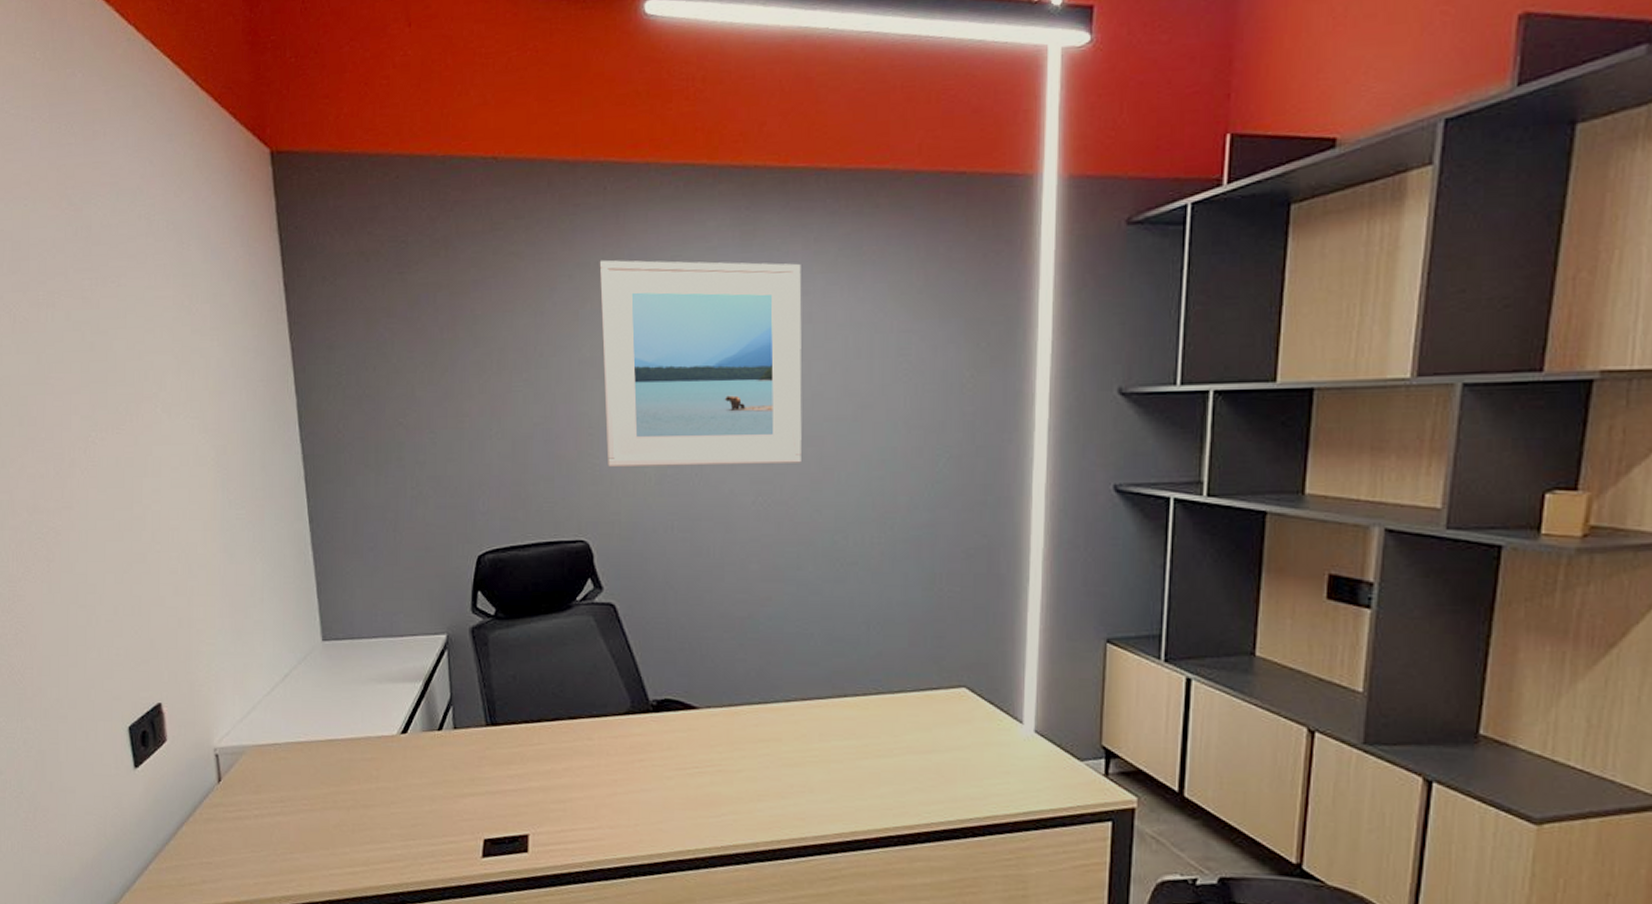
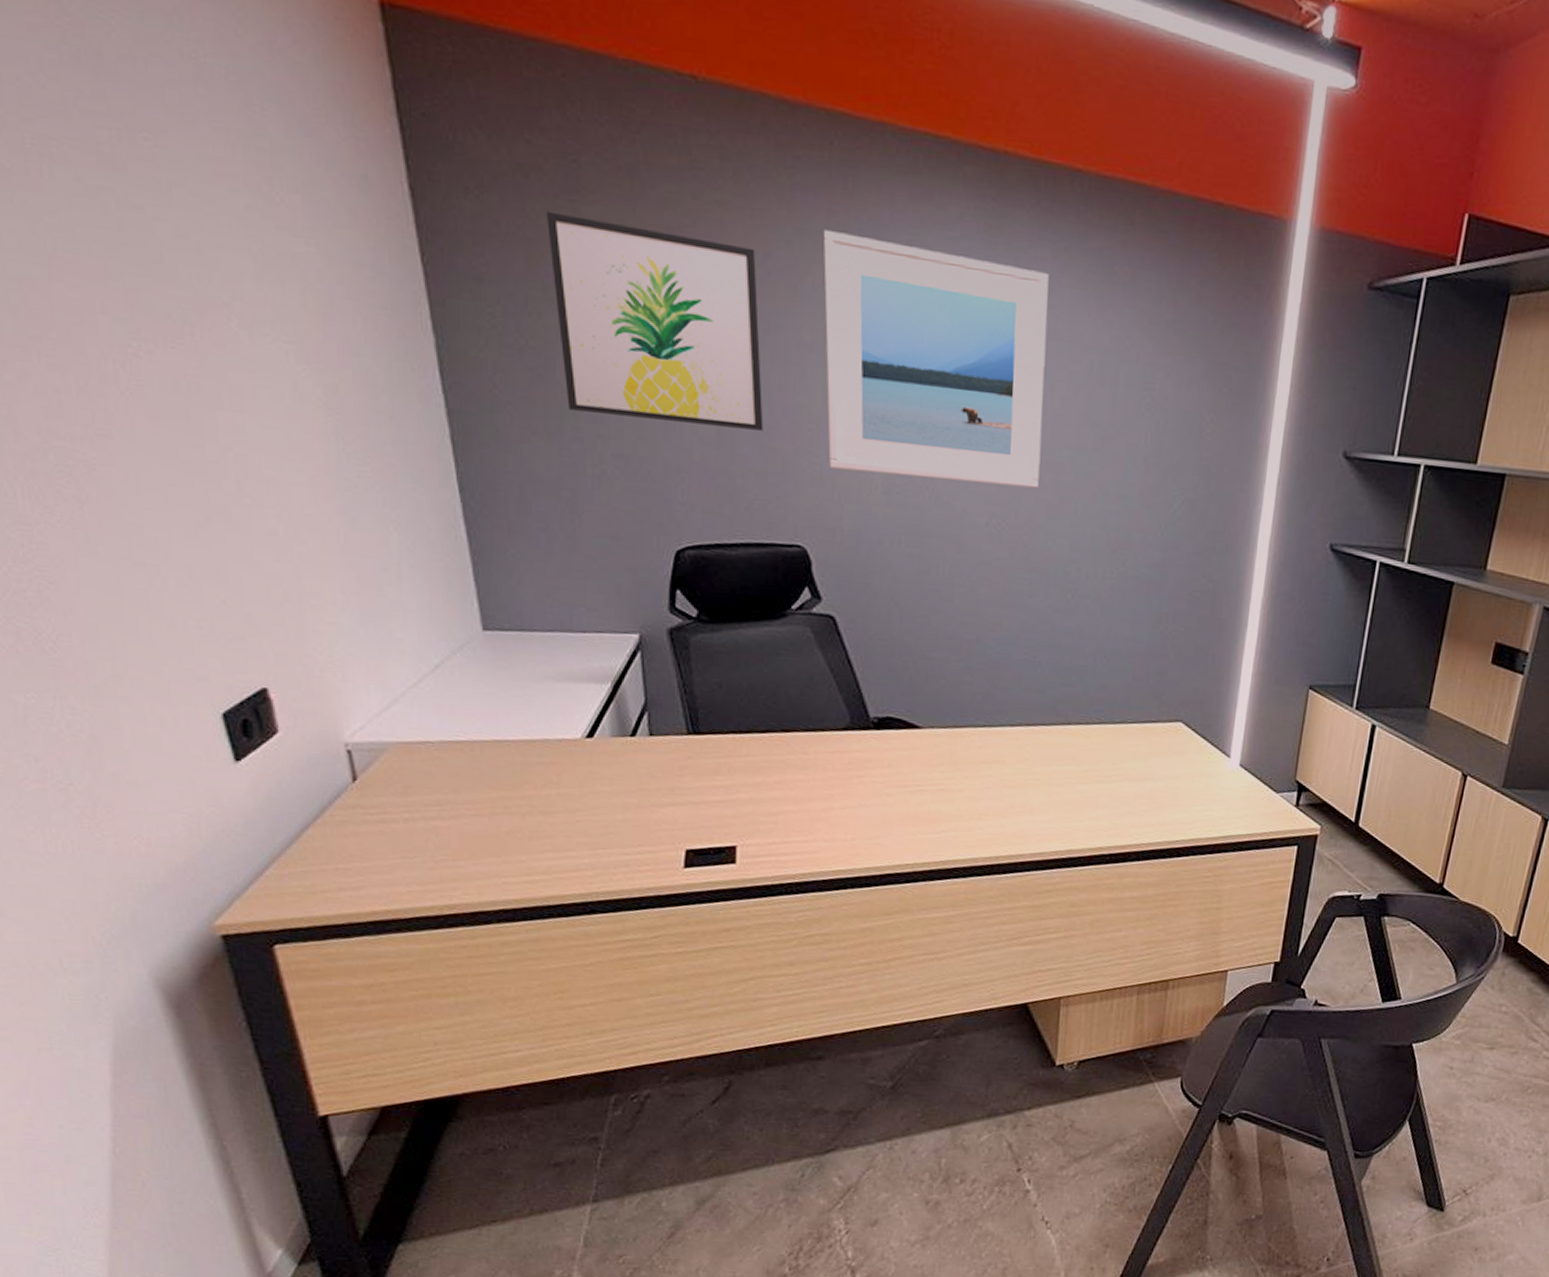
wall art: none [382,284,551,443] -> present [547,211,764,431]

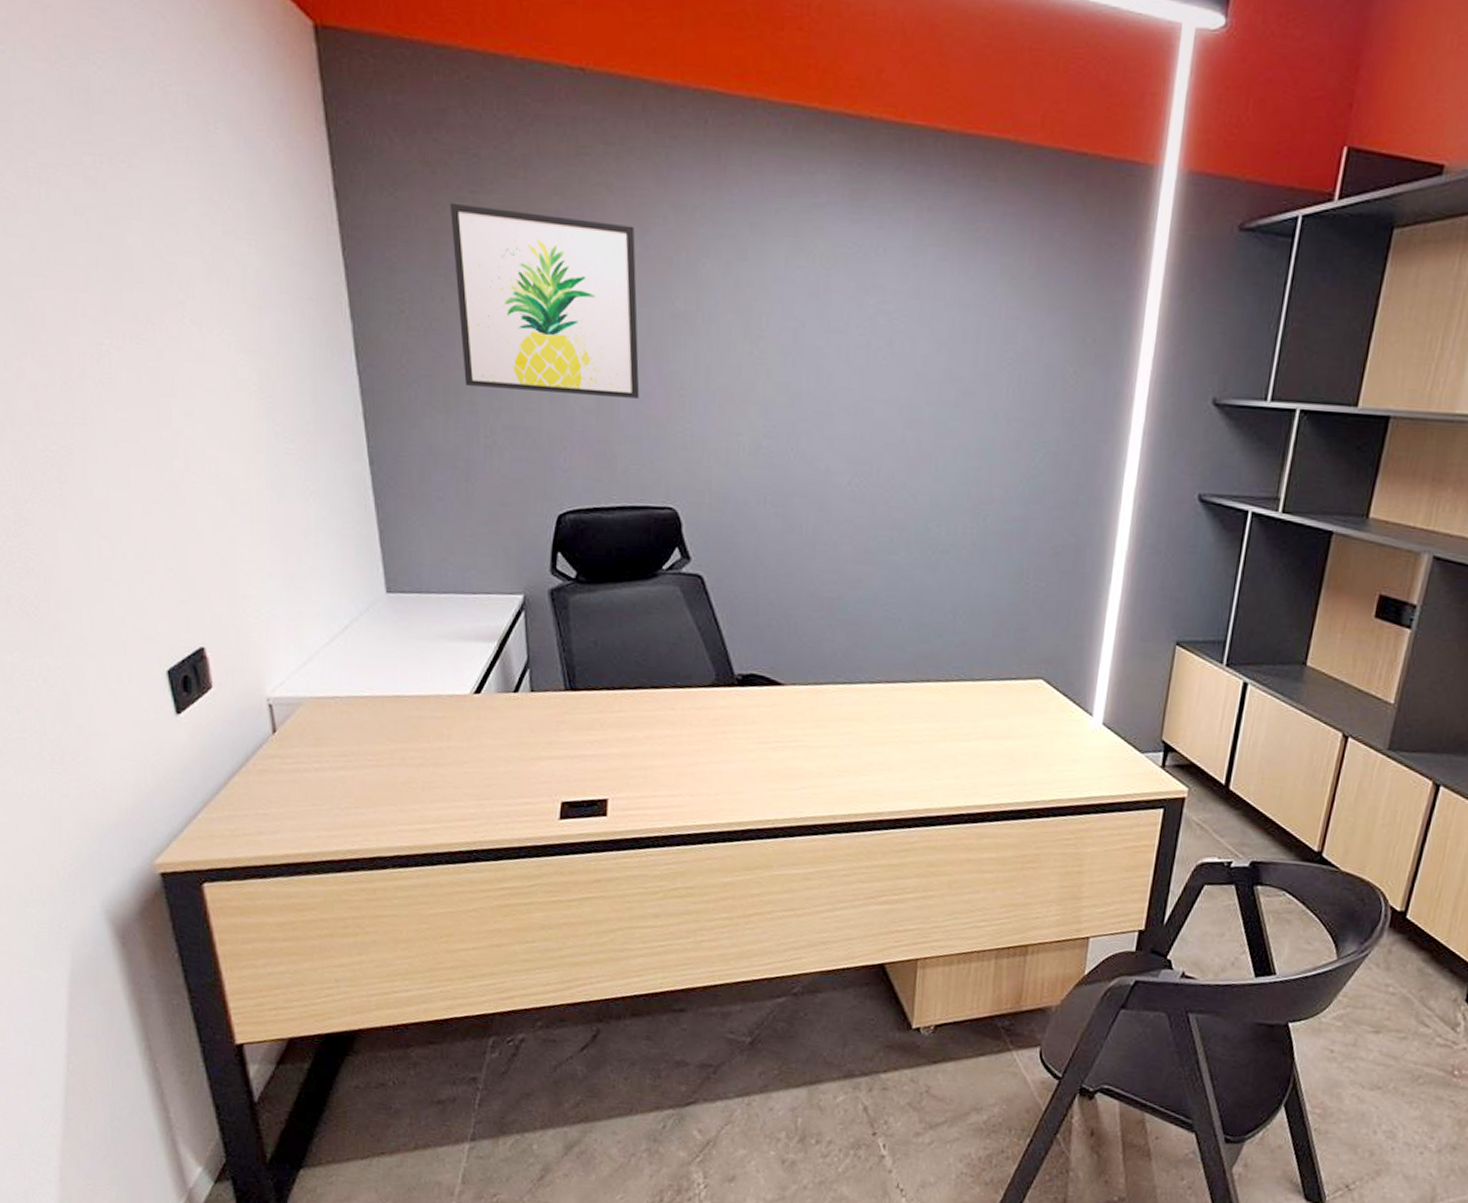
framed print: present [823,229,1049,488] -> none [697,203,912,446]

